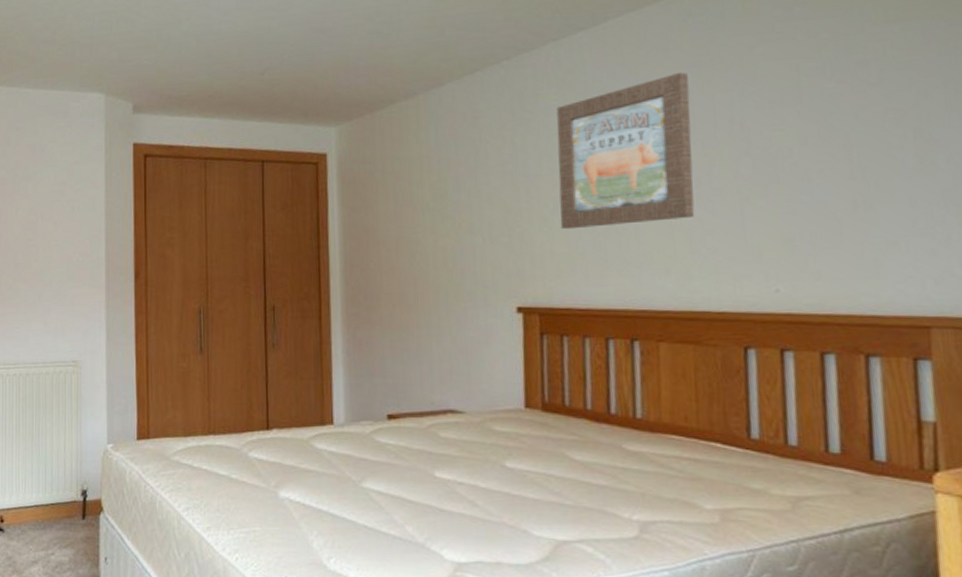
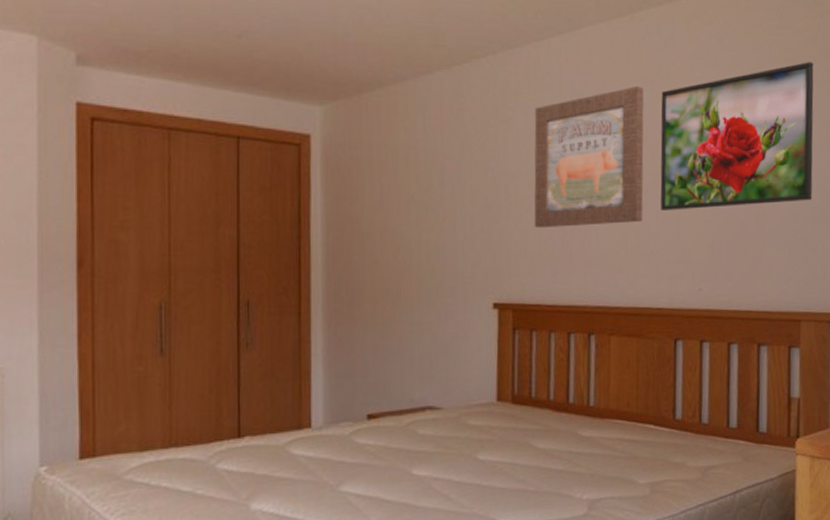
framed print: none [711,17,939,204] -> present [660,61,814,210]

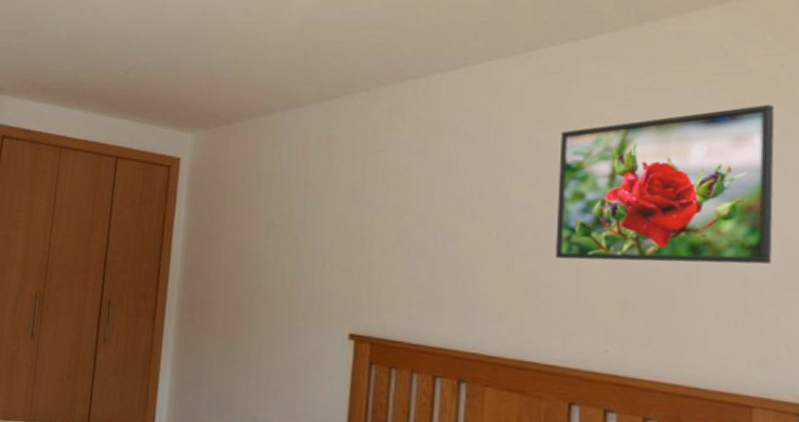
wall art: present [534,85,644,229] -> none [400,125,538,269]

